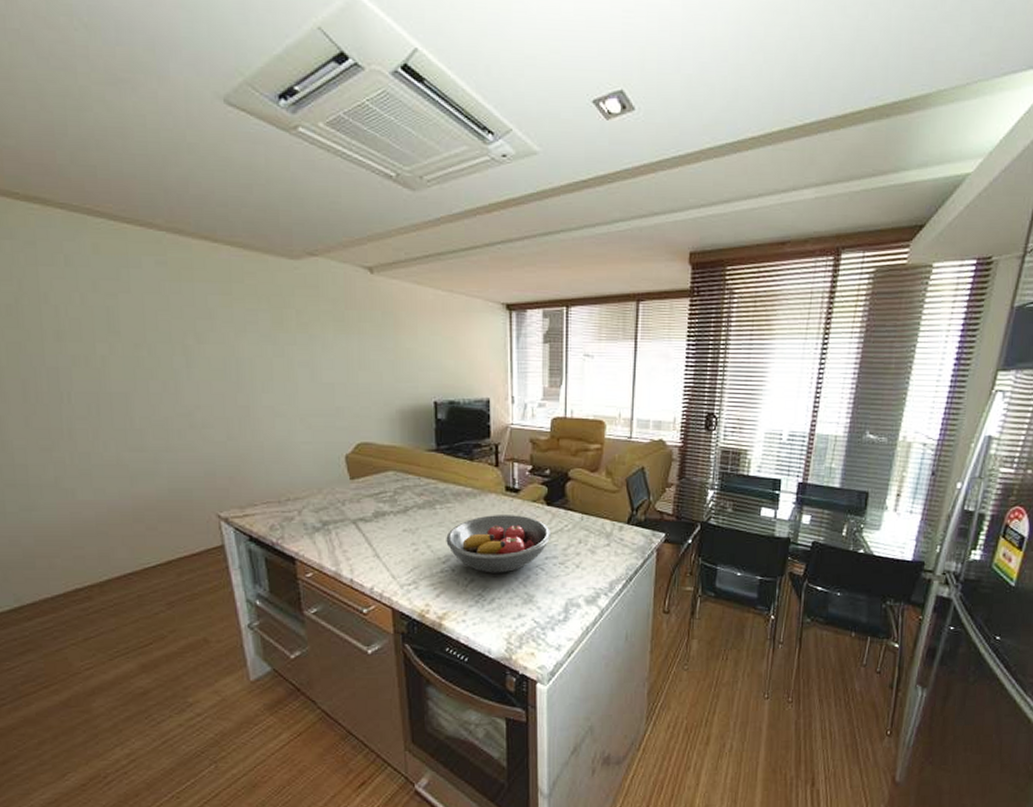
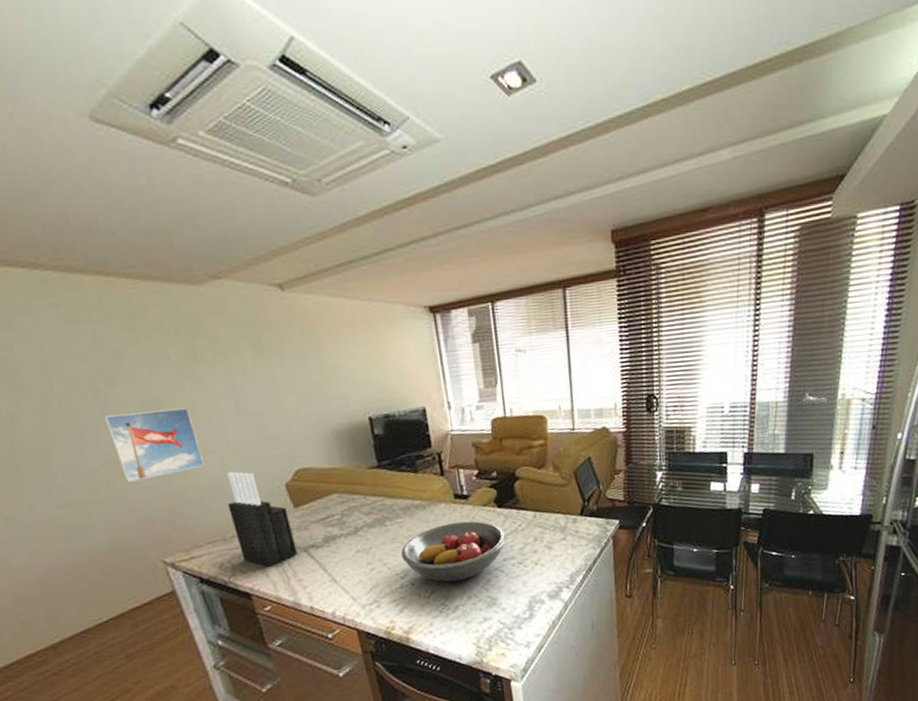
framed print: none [188,370,272,435] -> present [104,407,205,482]
knife block: none [288,437,346,534] -> present [227,471,298,567]

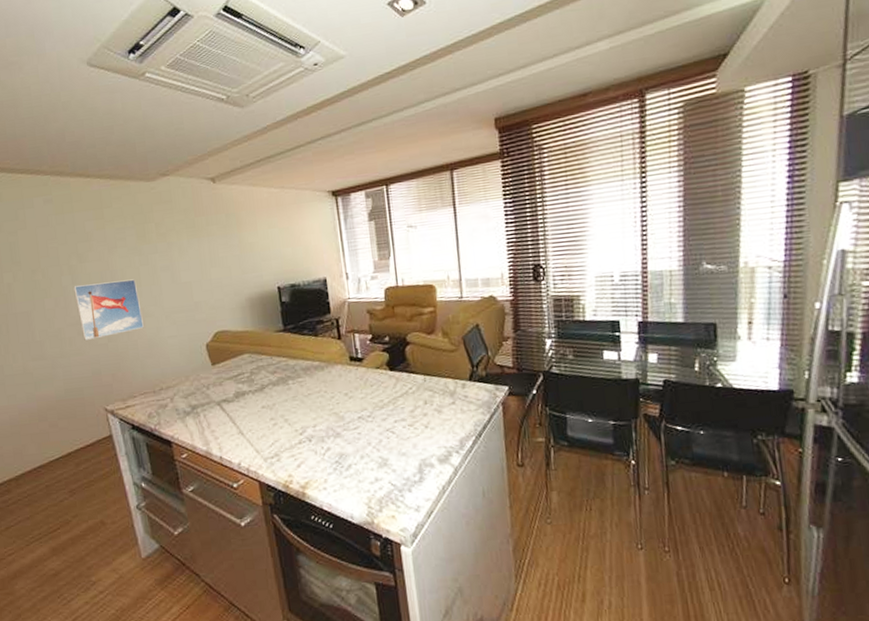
knife block: present [227,471,298,567] -> none [159,332,212,418]
fruit bowl: present [401,521,507,583] -> none [300,382,398,441]

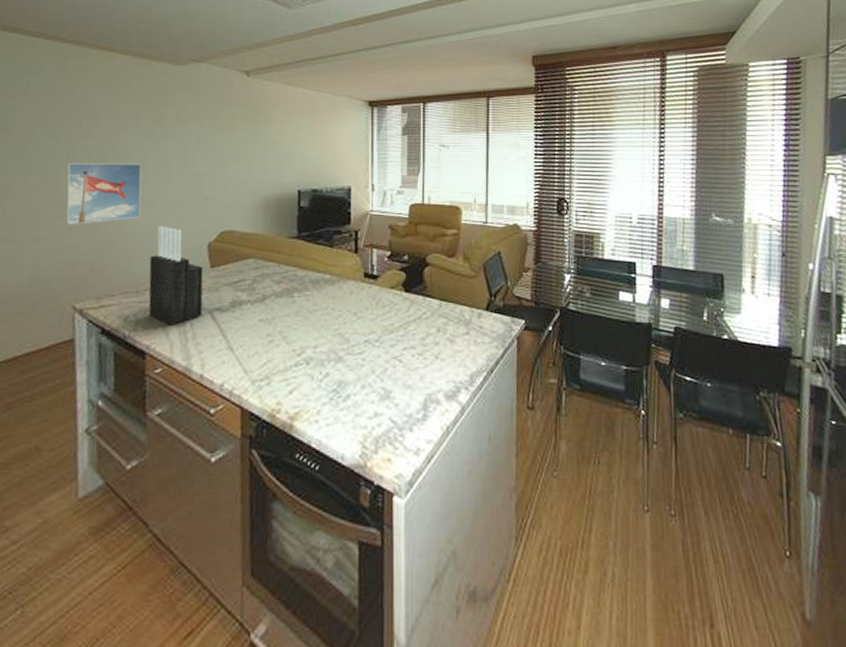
knife block: none [159,332,212,418] -> present [148,226,204,325]

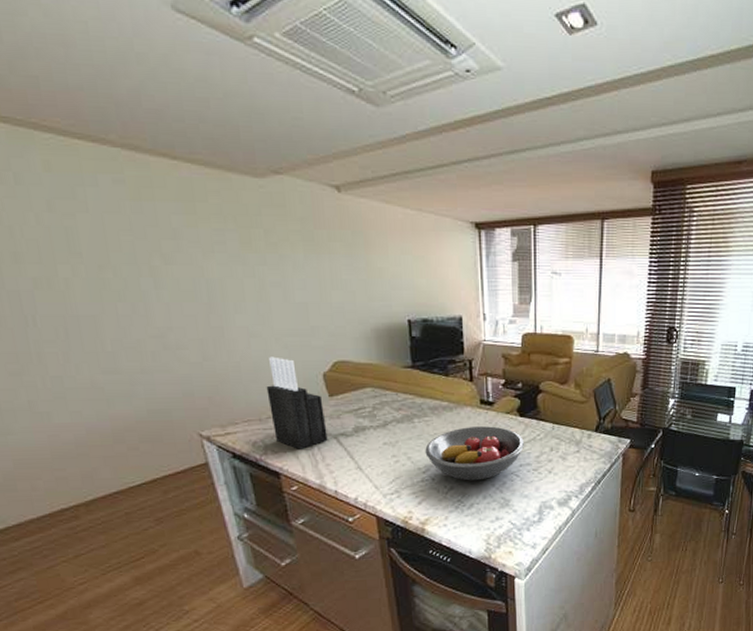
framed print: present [65,163,142,225] -> none [156,292,248,356]
fruit bowl: none [302,302,410,366] -> present [425,426,525,481]

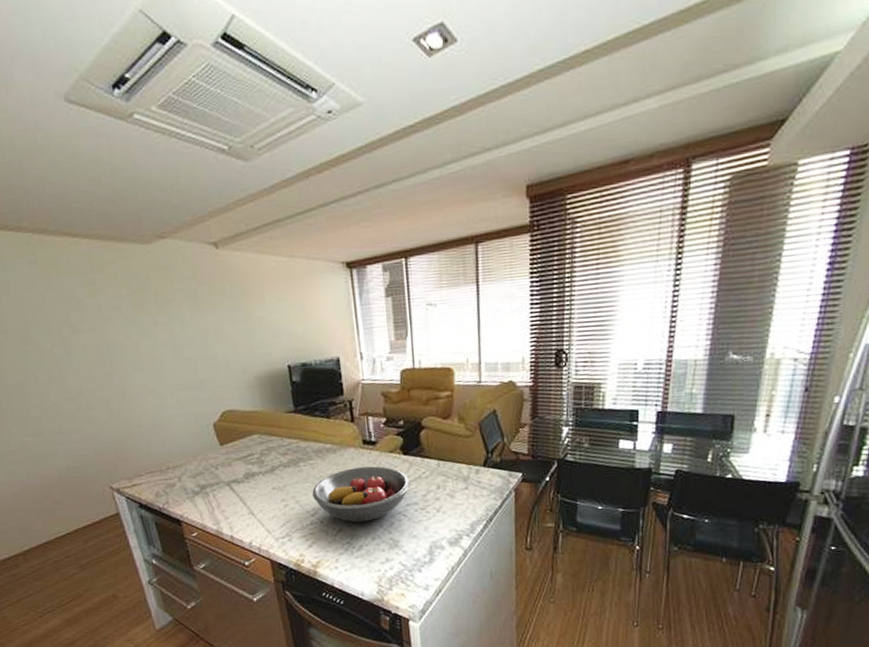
knife block: present [266,356,328,449] -> none [164,410,222,497]

